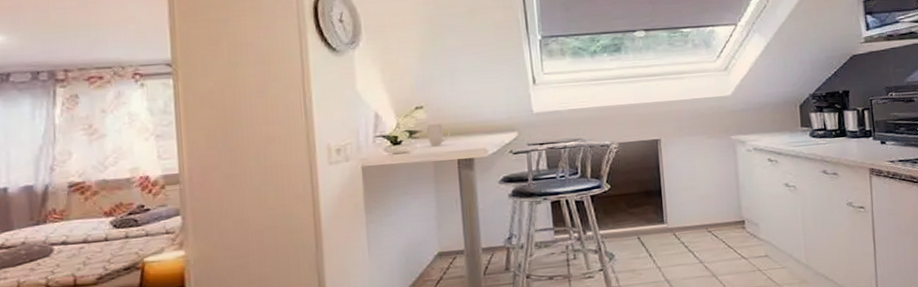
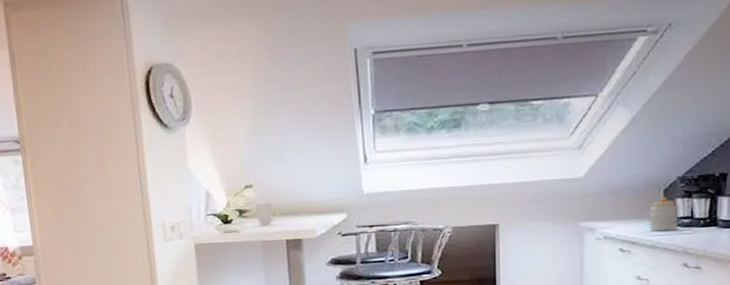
jar: none [790,111,815,143] -> present [649,196,679,232]

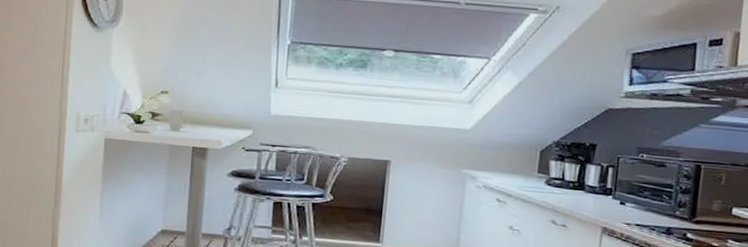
jar: present [649,196,679,232] -> none [524,156,551,189]

